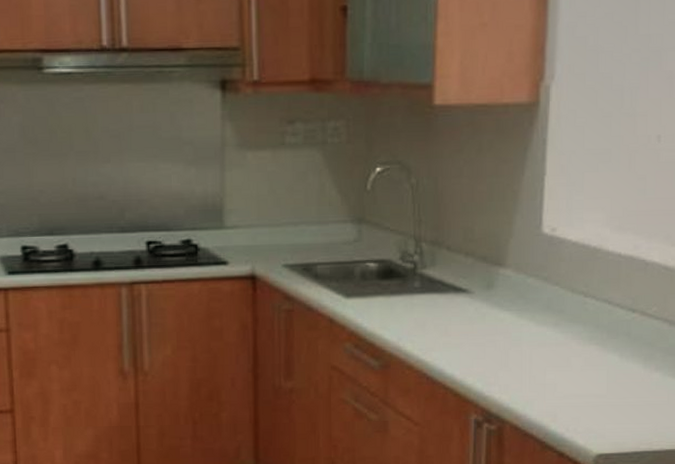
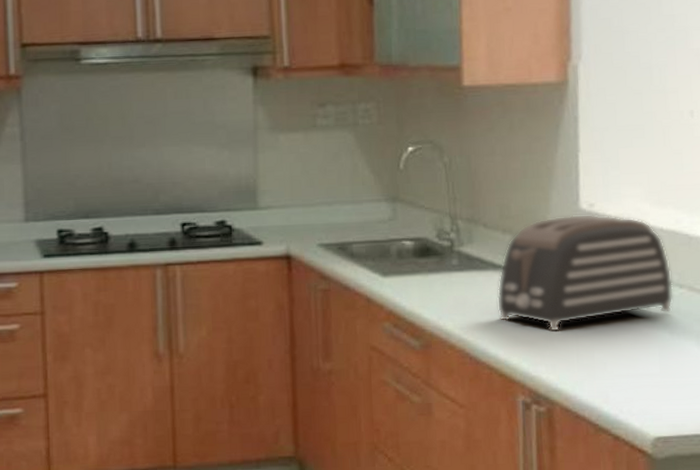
toaster: none [455,238,626,354] -> present [496,214,674,333]

